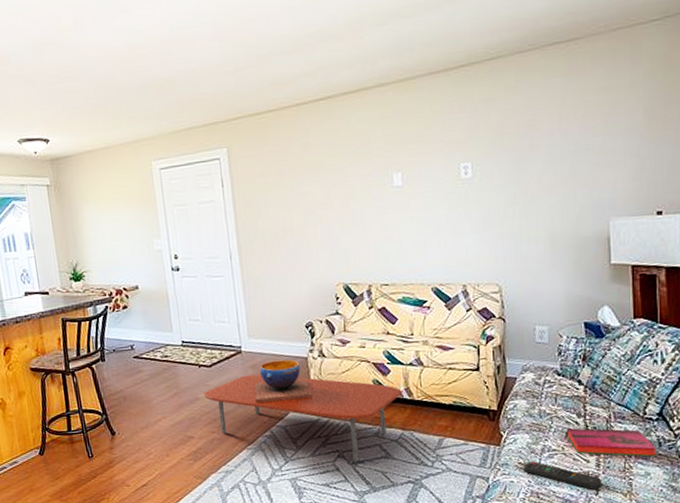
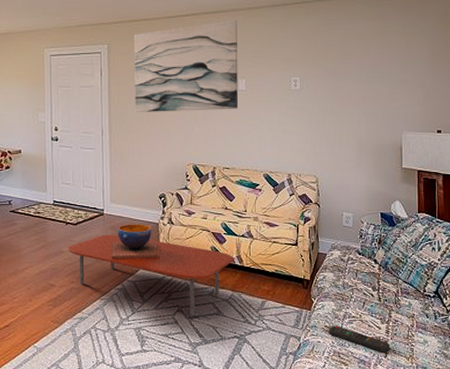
wall art: none [258,97,394,228] -> present [134,20,238,113]
hardback book: present [567,428,657,457] -> none [364,299,433,327]

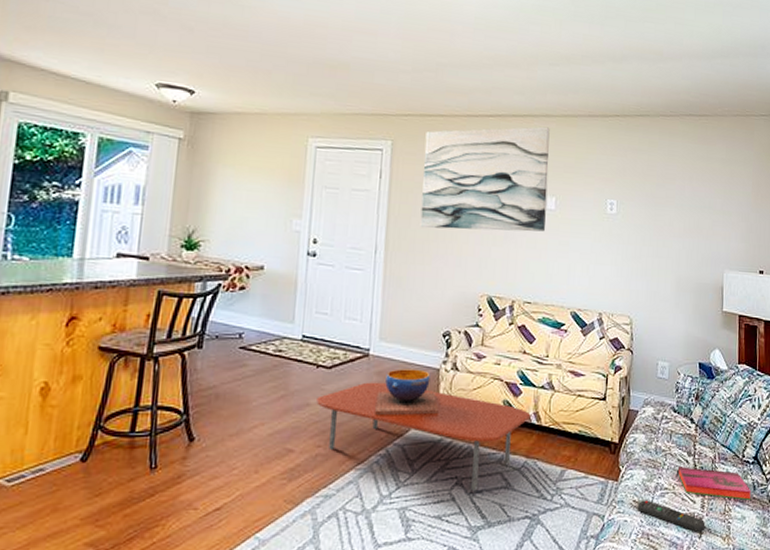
hardback book: none [364,299,433,327] -> present [678,467,752,500]

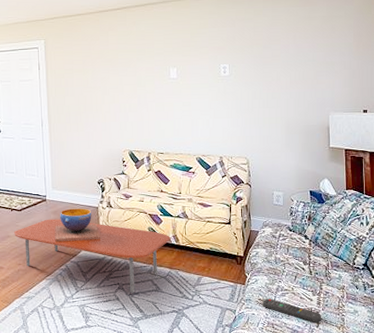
wall art: present [420,126,550,232] -> none [69,11,170,104]
hardback book: present [678,467,752,500] -> none [296,273,363,298]

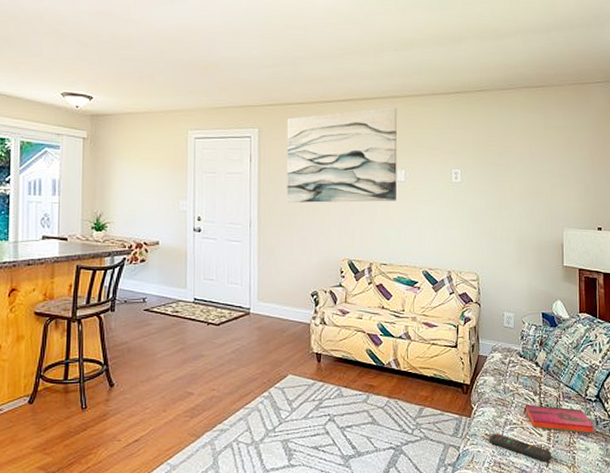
coffee table: present [14,218,171,294] -> none [209,336,391,427]
decorative bowl: present [55,208,100,241] -> none [258,324,311,363]
wall art: none [69,11,170,104] -> present [286,107,398,203]
hardback book: none [296,273,363,298] -> present [526,405,595,434]

